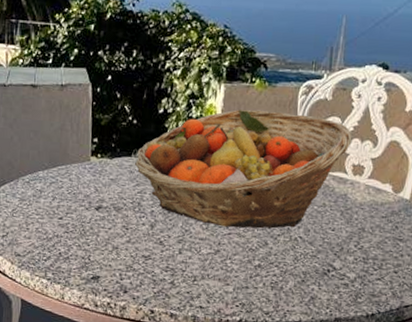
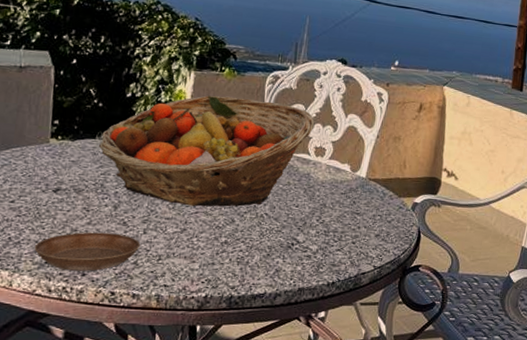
saucer: none [81,250,177,289] -> present [34,232,141,272]

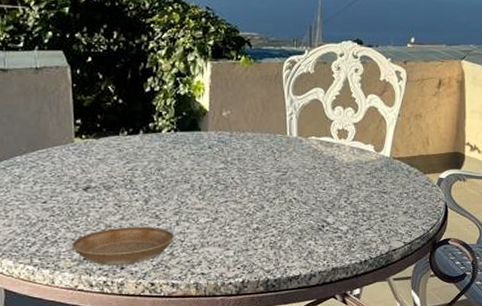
fruit basket: present [99,95,315,207] -> none [124,84,335,196]

